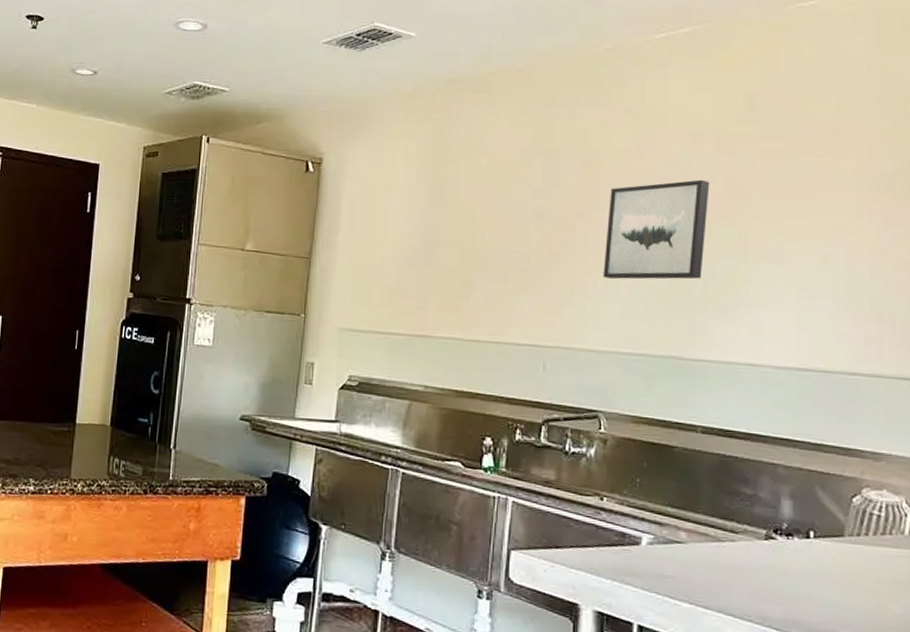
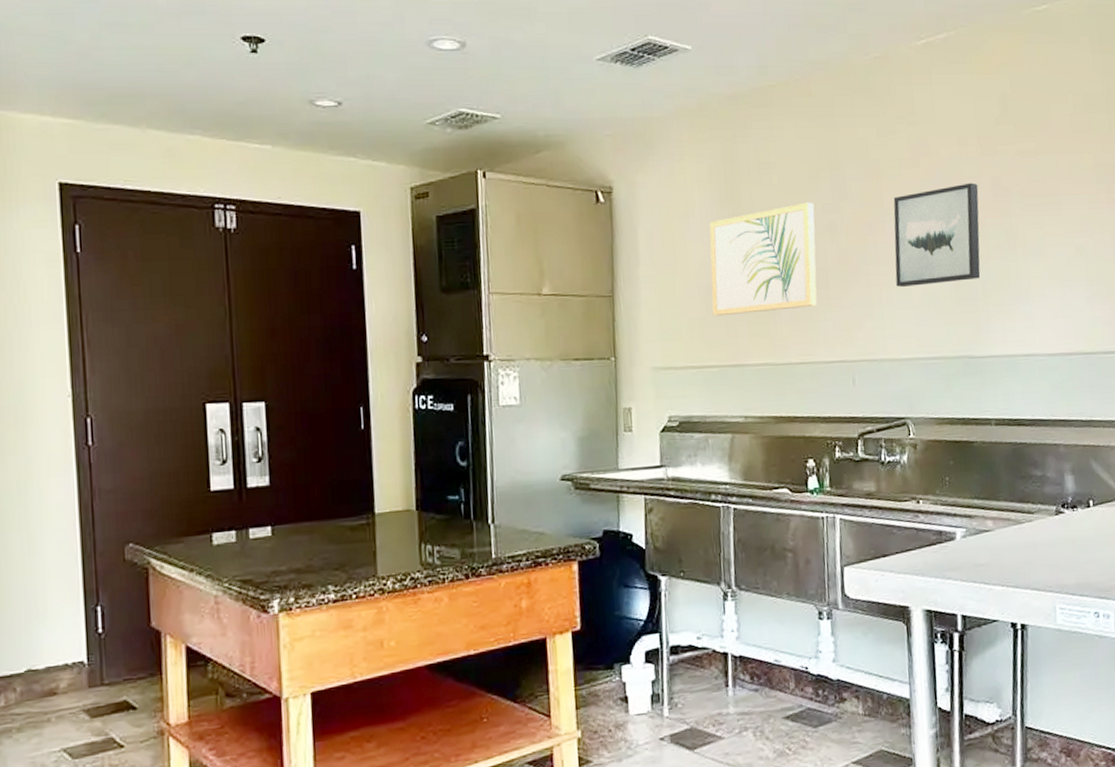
wall art: none [405,186,523,289] -> present [709,202,817,317]

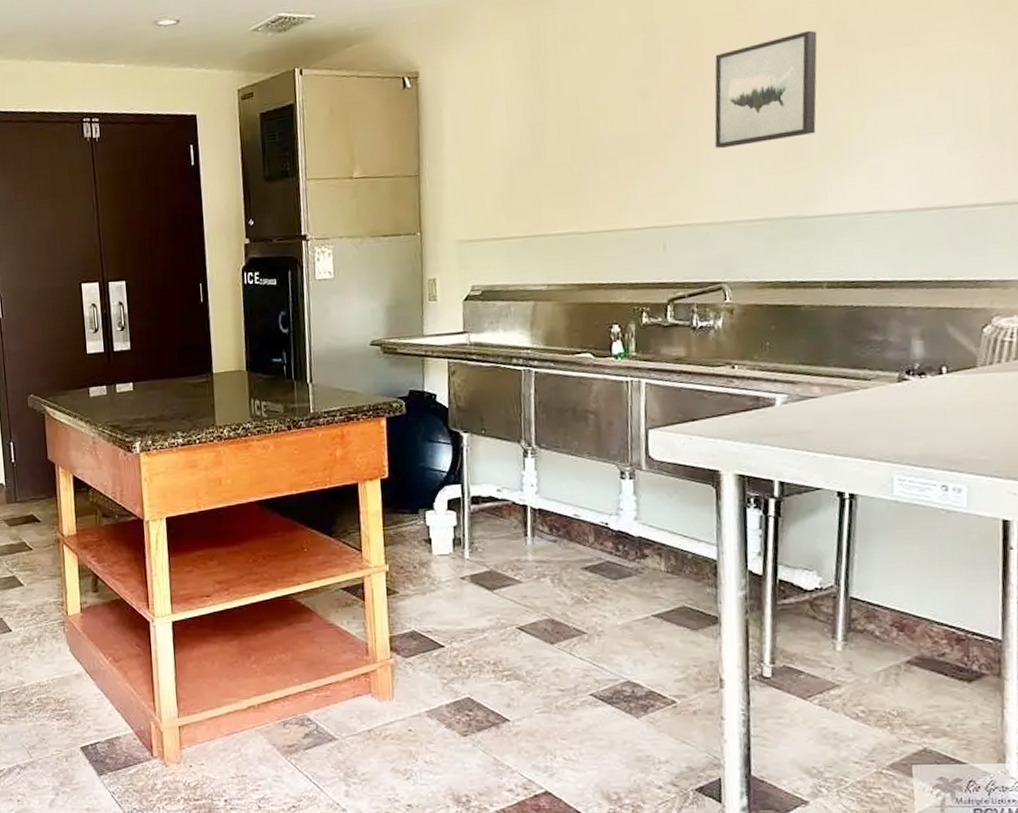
wall art: present [709,202,817,317] -> none [514,68,626,189]

